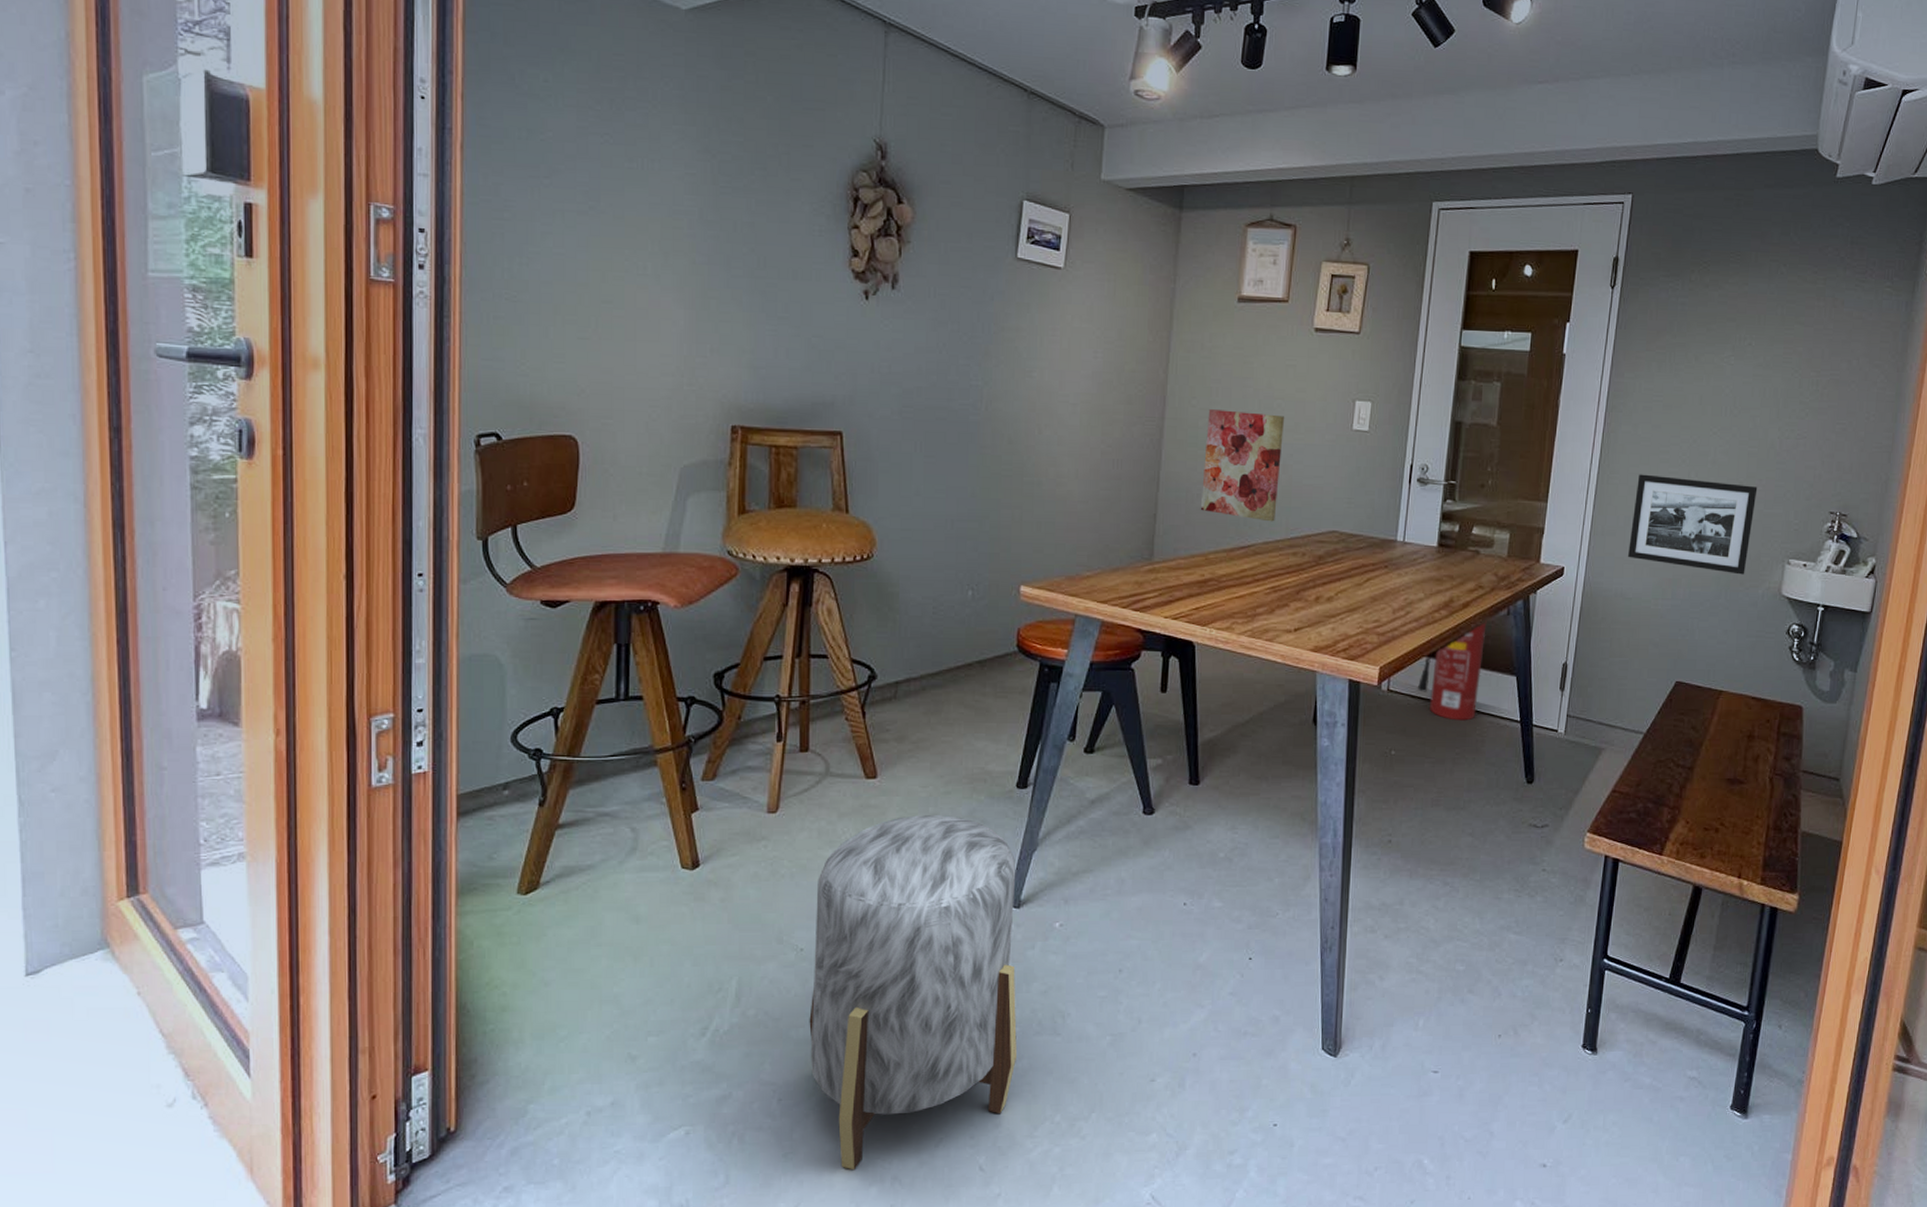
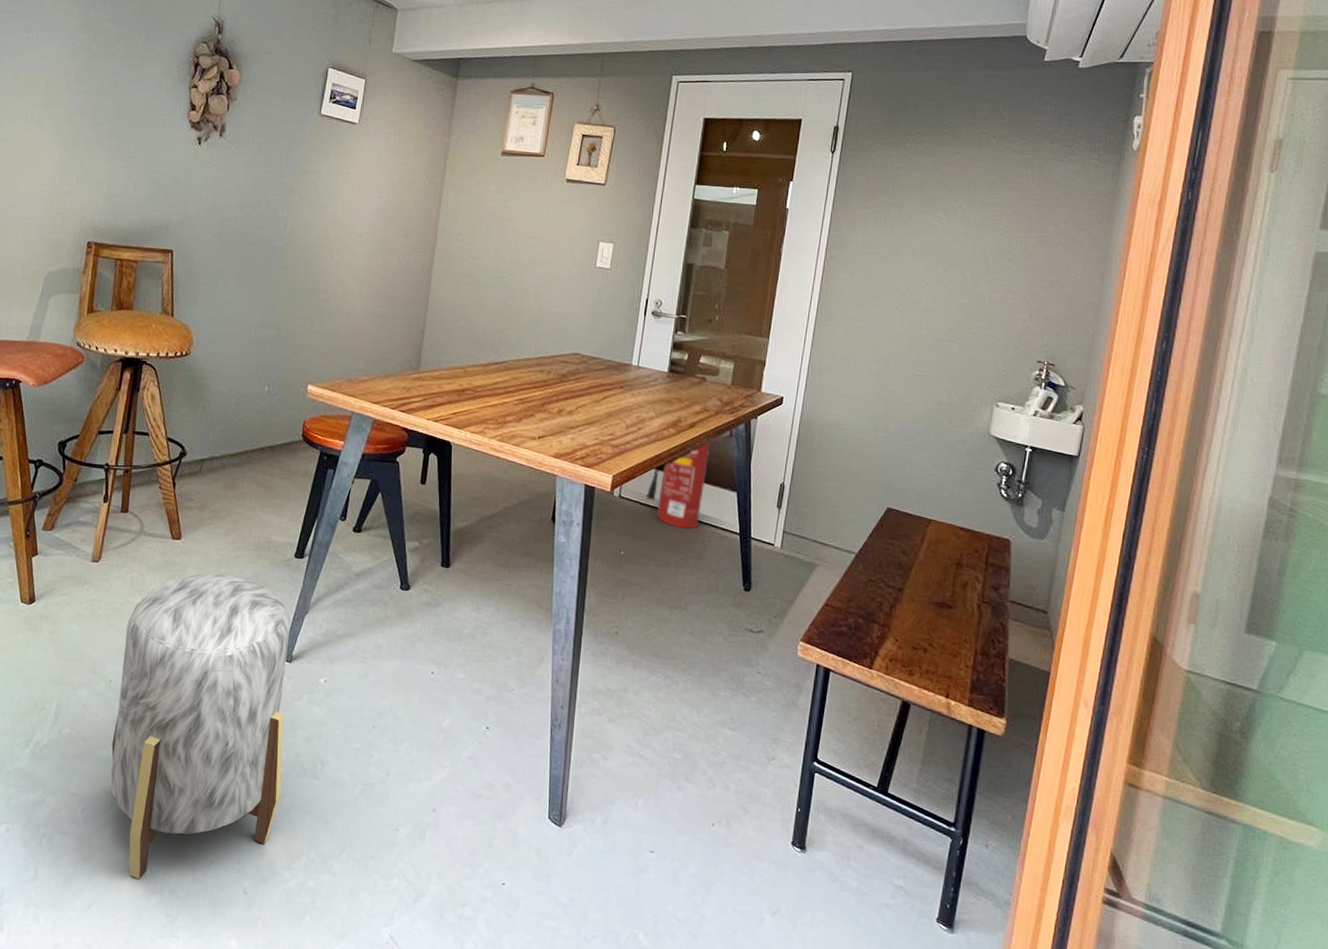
wall art: present [1200,409,1285,522] -> none [461,244,538,343]
picture frame: present [1628,474,1758,575] -> none [843,317,968,414]

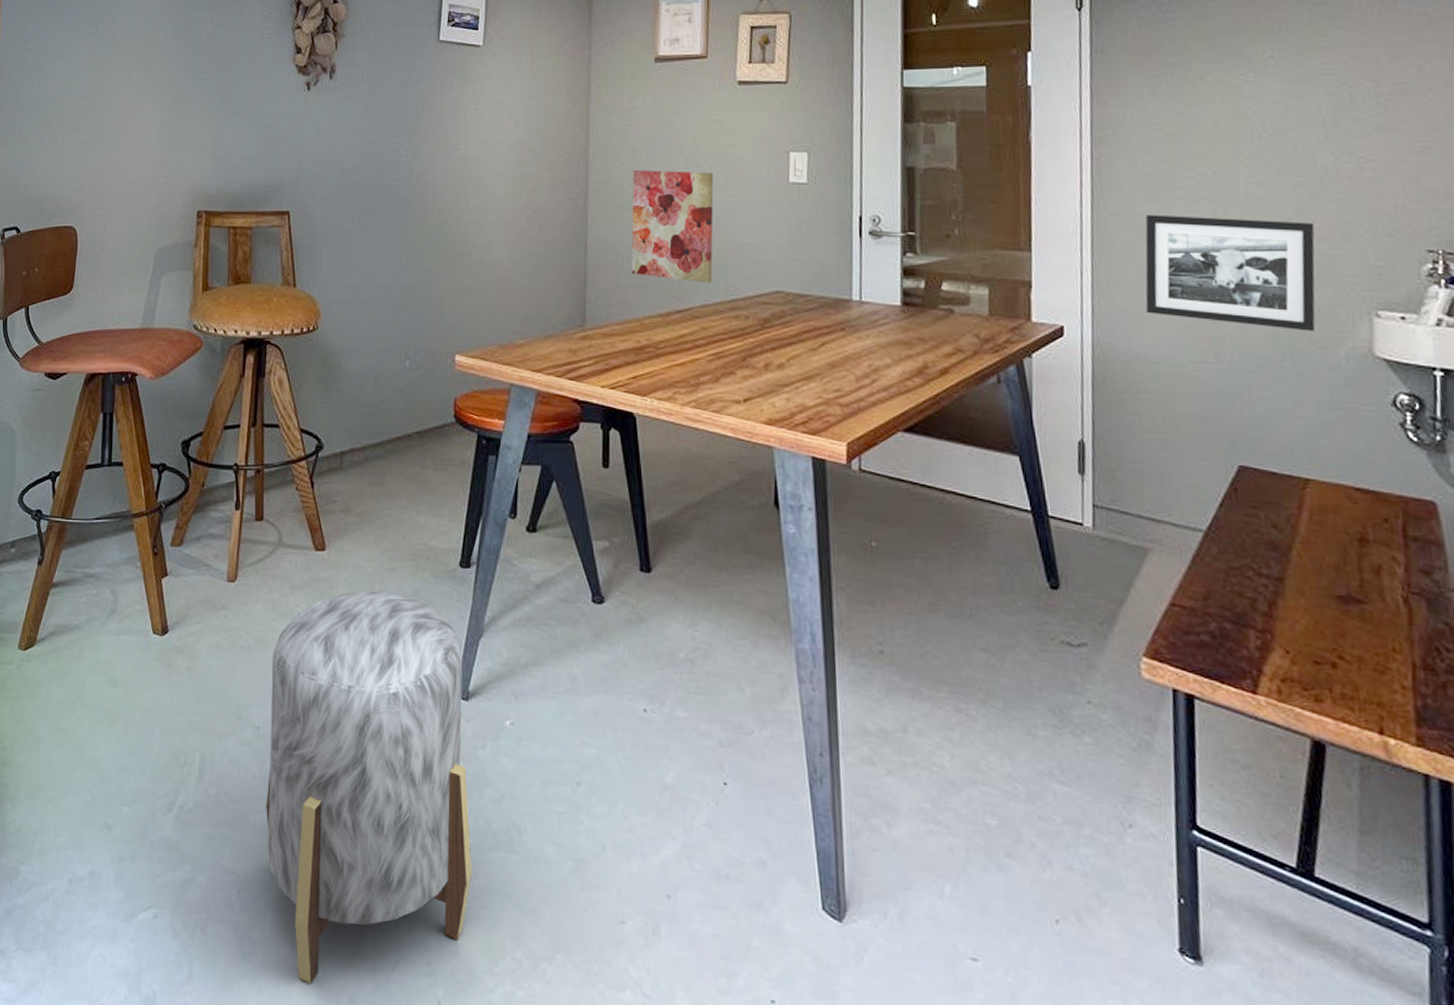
wall art: none [461,244,538,343] -> present [631,170,714,284]
fire extinguisher: present [646,440,711,529] -> none [895,389,974,509]
picture frame: none [843,317,968,414] -> present [1145,214,1316,331]

